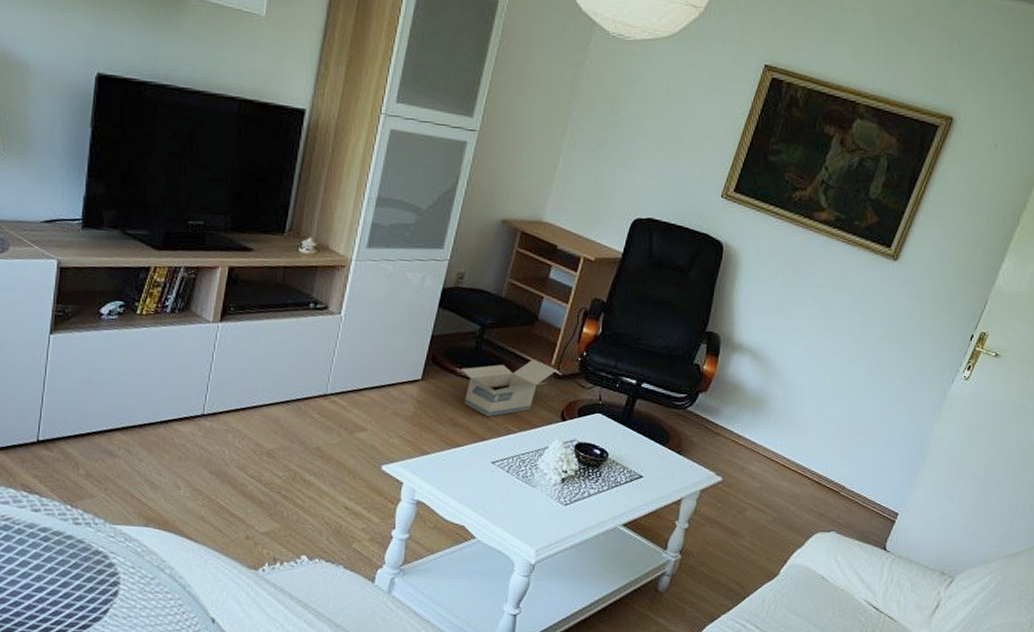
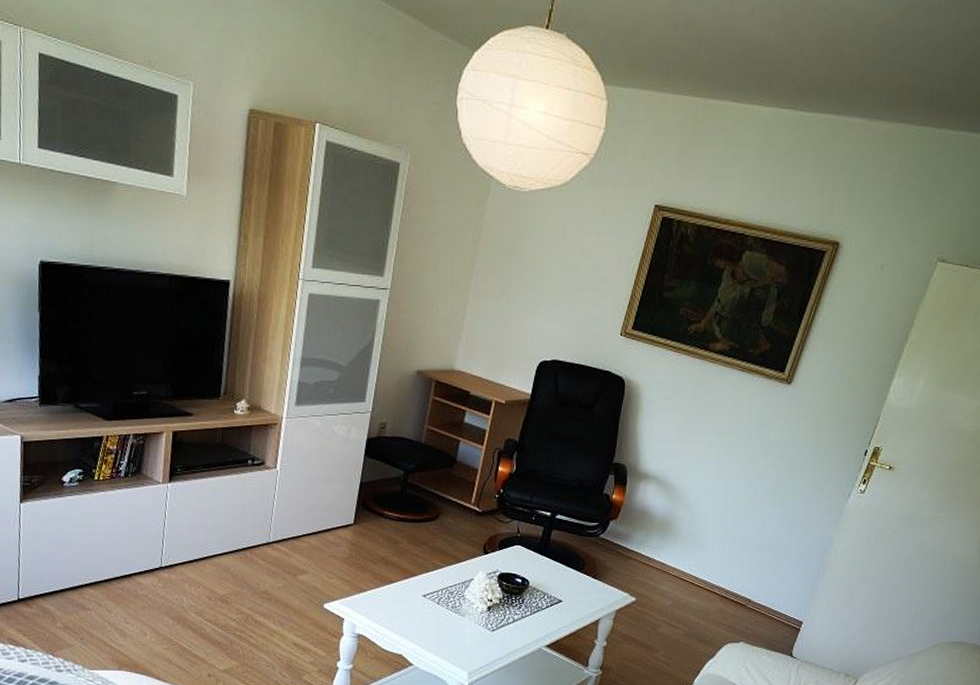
cardboard box: present [458,360,555,416] -> none [386,499,475,554]

